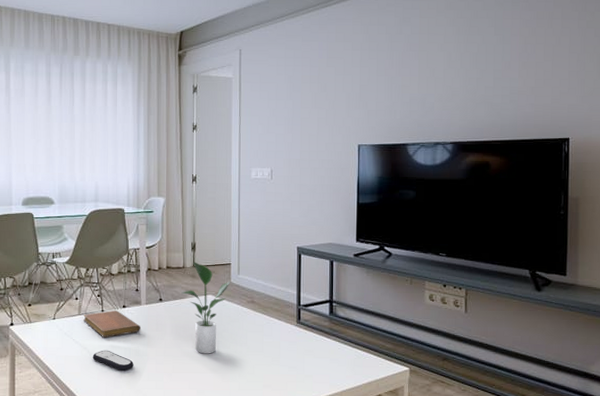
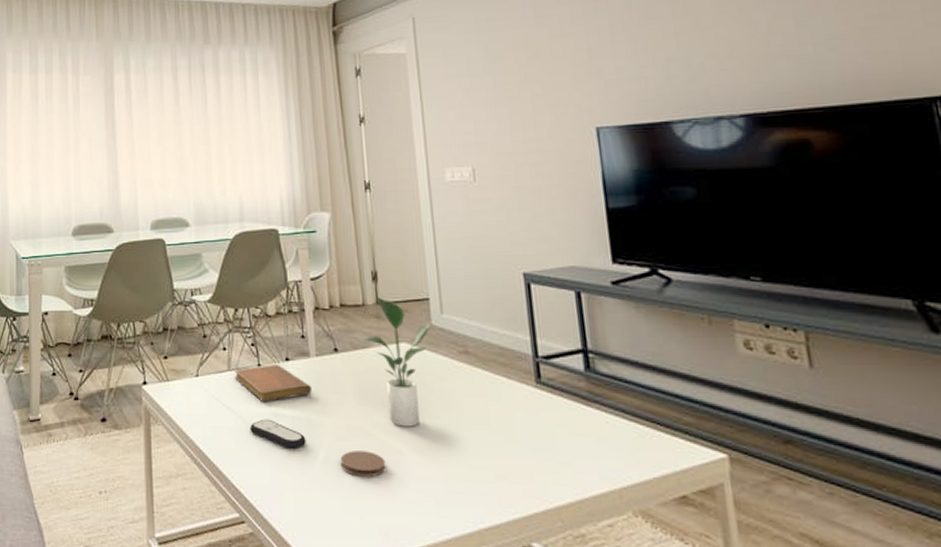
coaster: none [157,371,190,389] -> present [340,450,386,477]

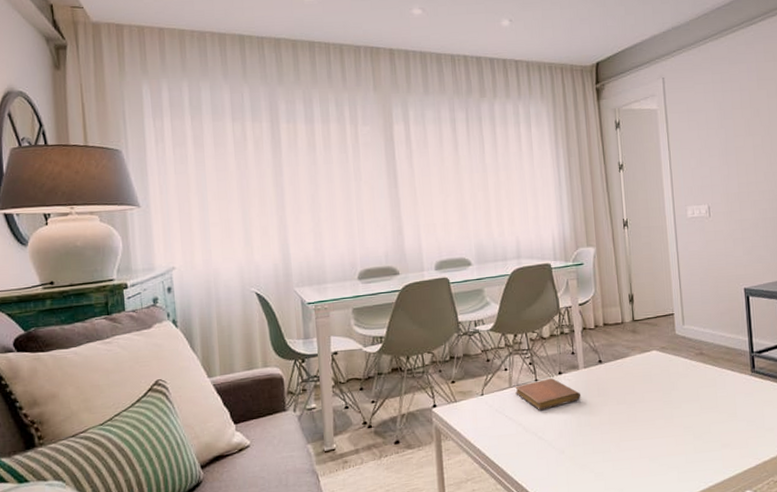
remote control: present [249,419,306,450] -> none [529,424,577,446]
coaster: present [340,450,386,477] -> none [604,439,640,460]
potted plant: present [363,297,433,427] -> none [622,315,676,417]

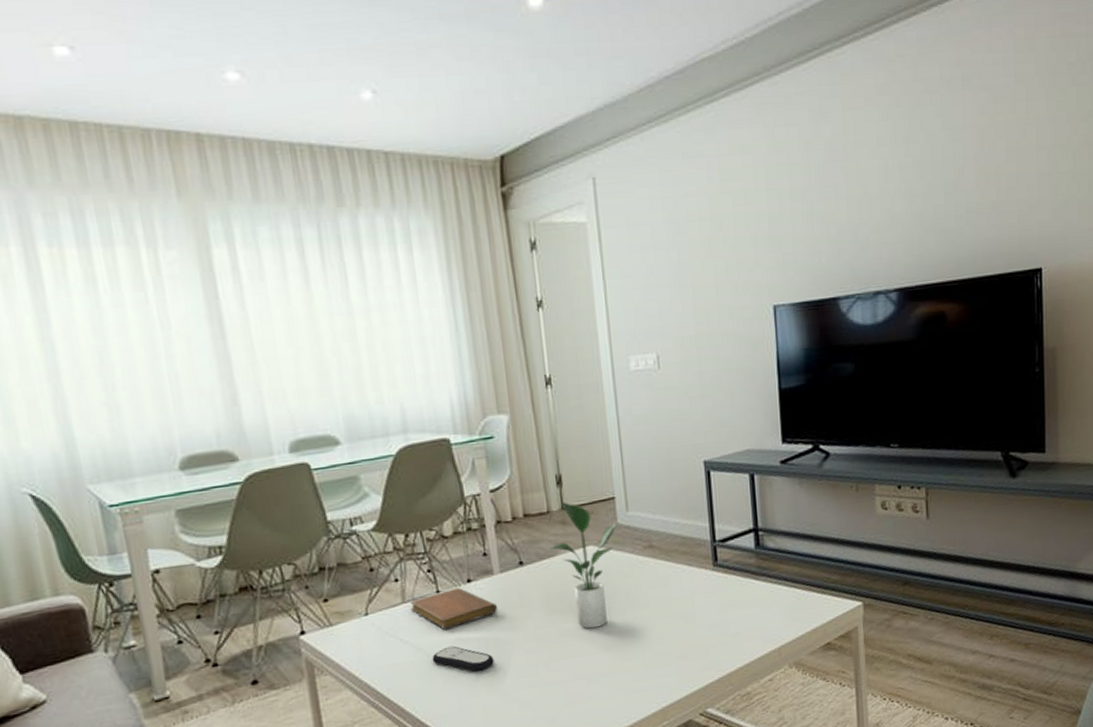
remote control: none [529,424,577,446] -> present [432,645,494,672]
potted plant: none [622,315,676,417] -> present [549,502,618,629]

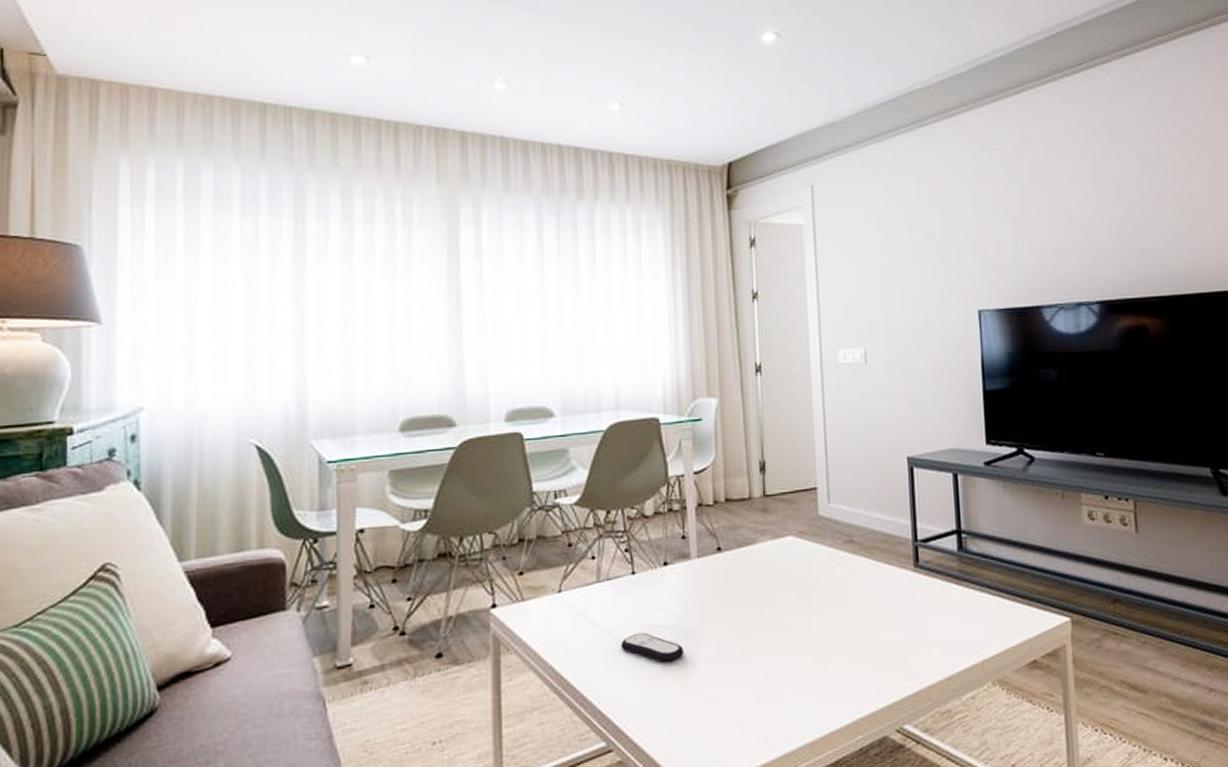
notebook: present [410,588,497,629] -> none [604,570,691,614]
potted plant: present [549,502,618,629] -> none [749,489,819,625]

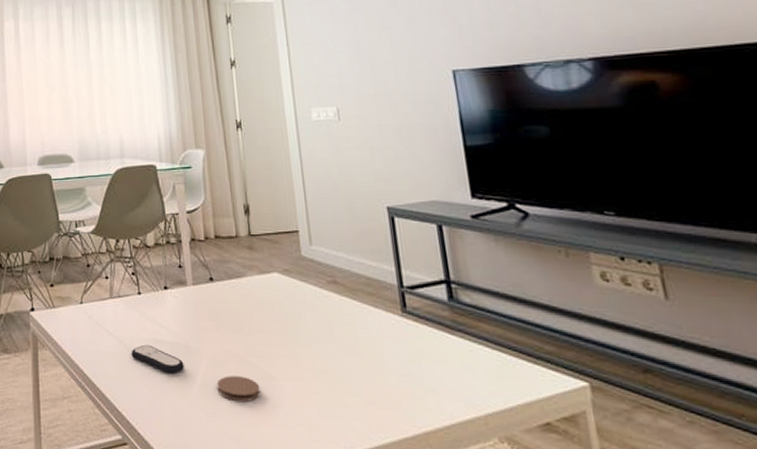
coaster: none [720,654,768,683] -> present [216,376,261,401]

